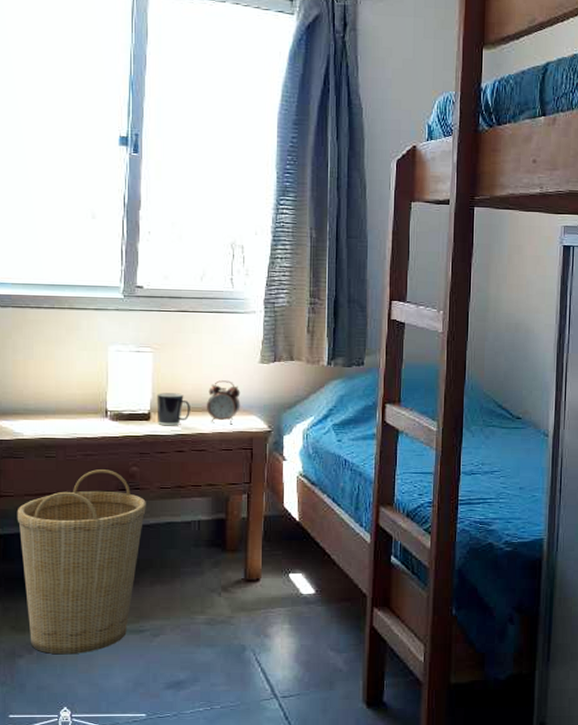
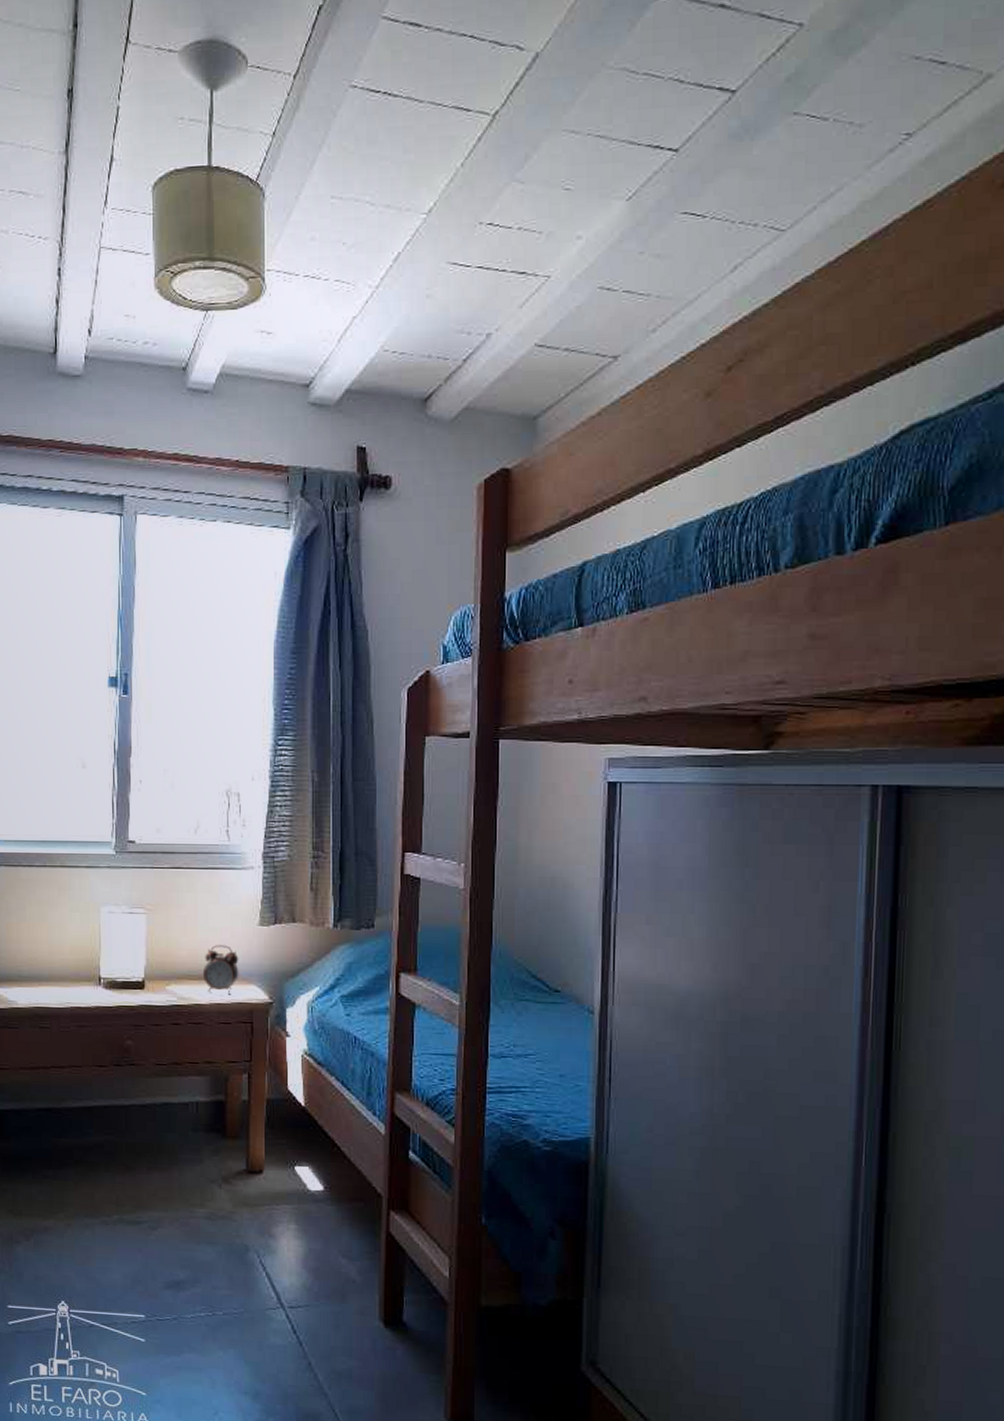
basket: present [16,469,146,655] -> none [12,1042,142,1244]
mug: present [157,393,190,426] -> none [151,959,186,996]

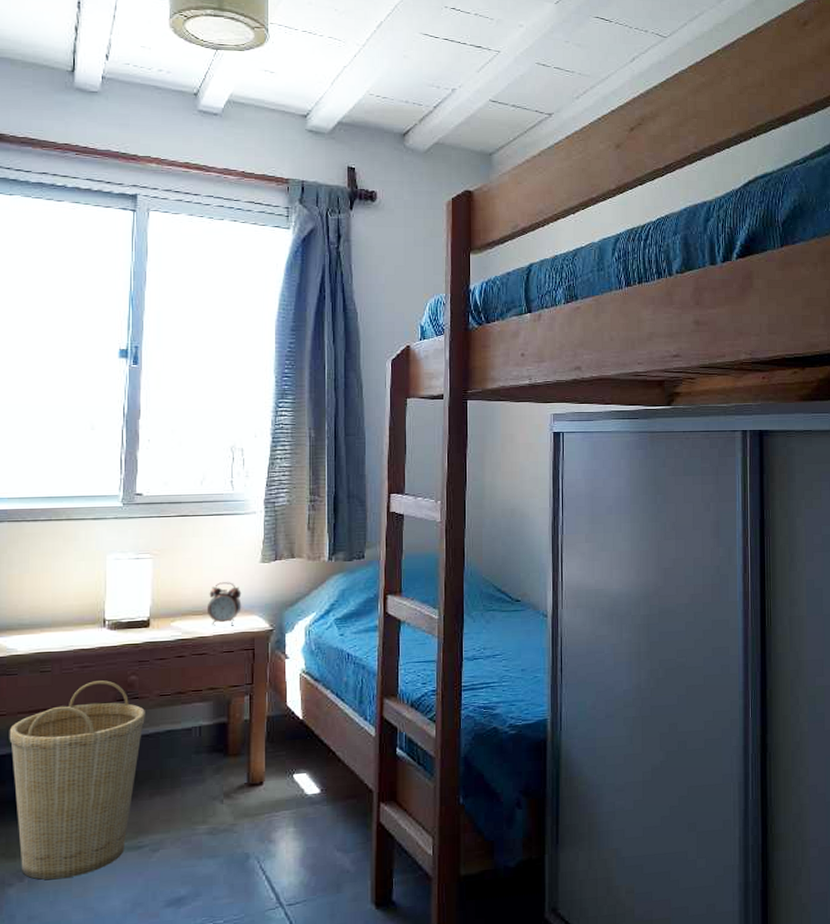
basket: none [12,1042,142,1244] -> present [9,680,145,880]

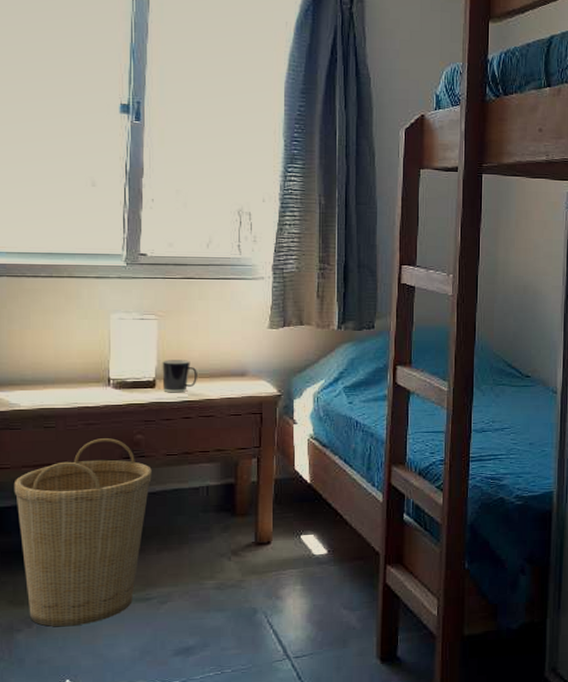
mug: none [156,598,191,632] -> present [162,360,197,393]
alarm clock: present [208,582,242,625] -> none [215,346,249,389]

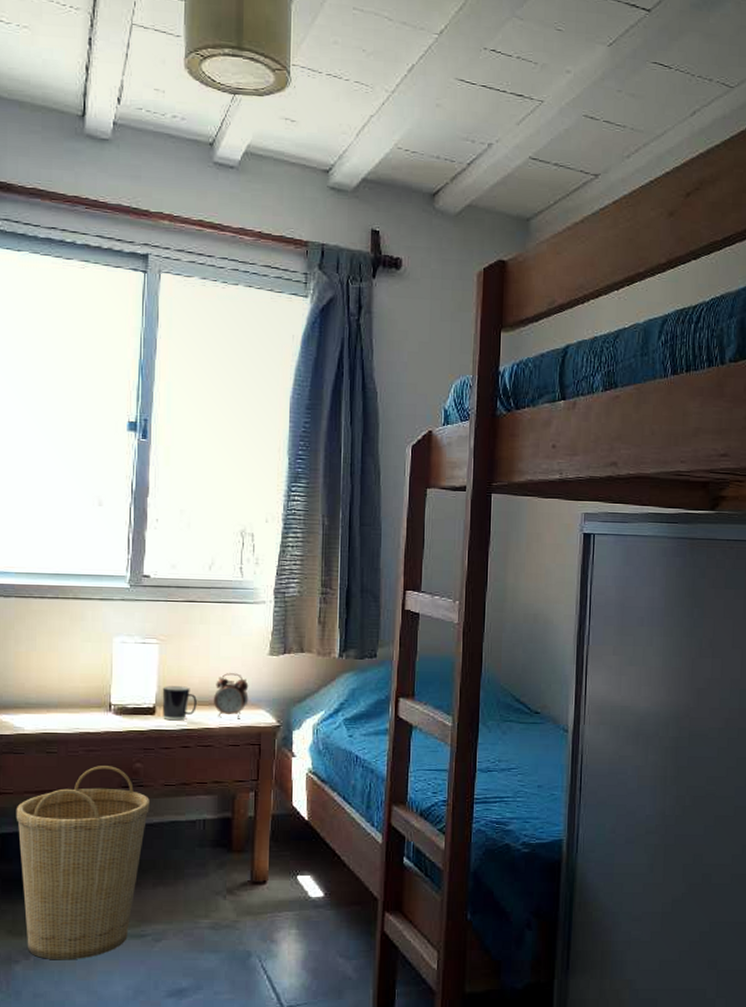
alarm clock: none [215,346,249,389] -> present [214,673,249,718]

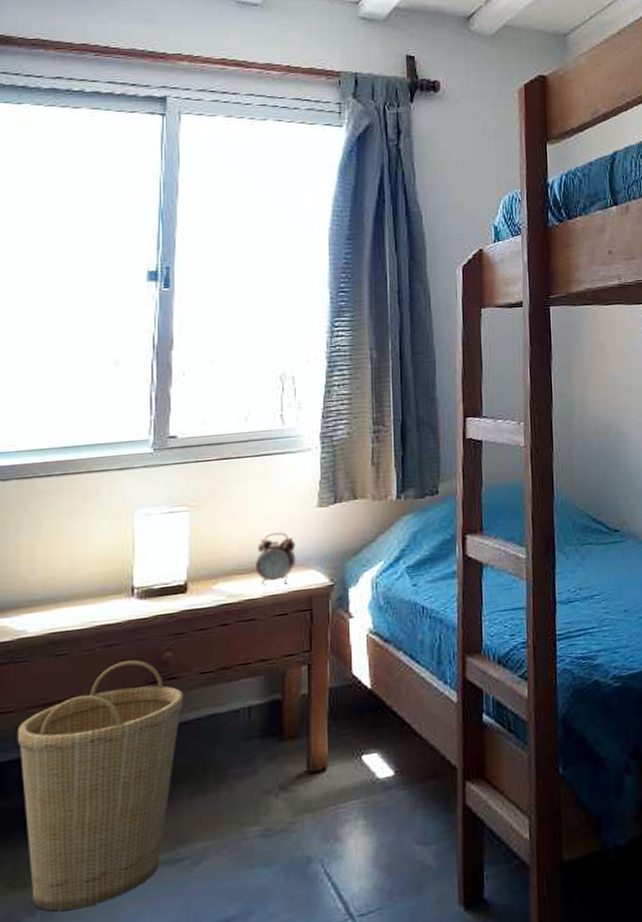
mug: present [162,686,197,721] -> none [194,555,236,597]

